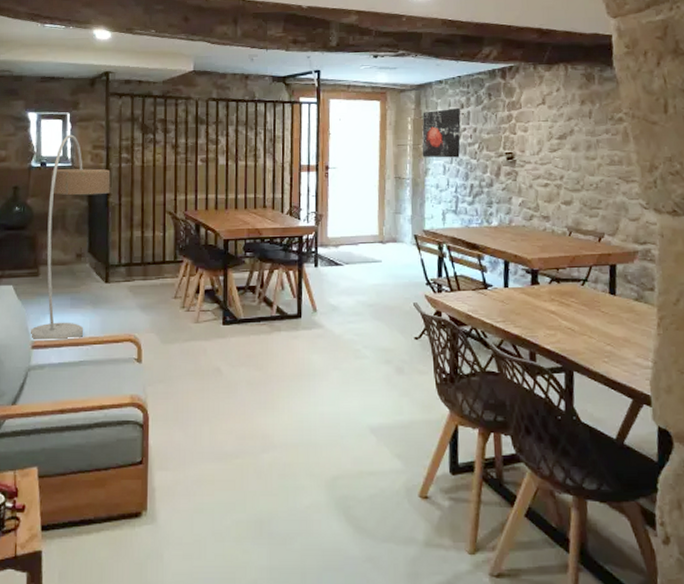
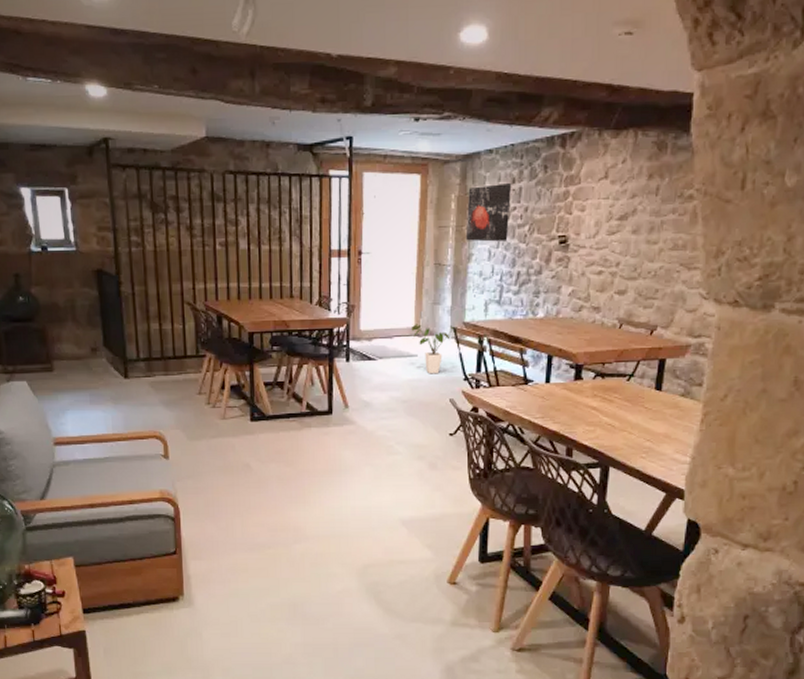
floor lamp: present [30,134,111,340] -> none [50,214,121,436]
house plant: none [375,232,417,279] -> present [411,324,456,374]

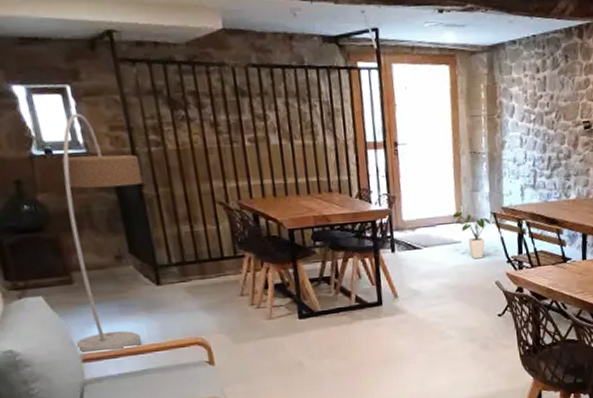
floor lamp: none [50,214,121,436] -> present [60,113,143,352]
wall art: present [465,182,512,242] -> none [496,72,537,130]

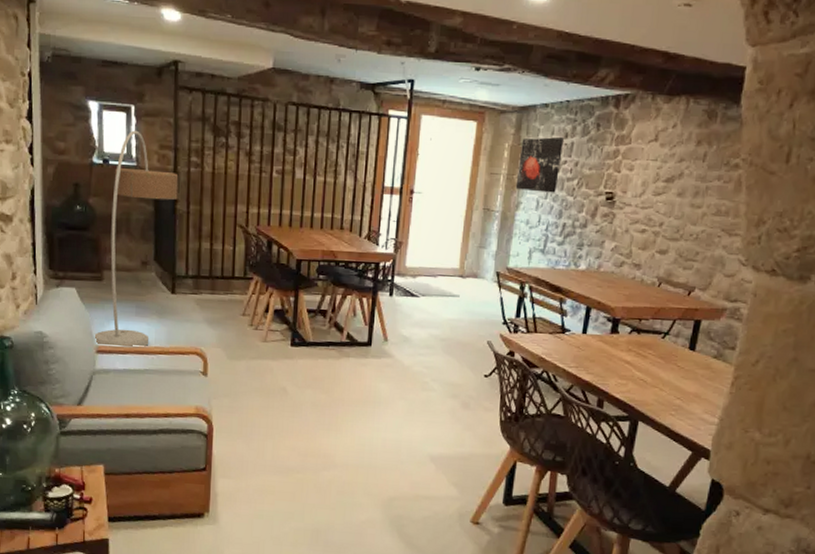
house plant: present [452,211,496,259] -> none [455,265,499,316]
wall art: none [496,72,537,130] -> present [515,136,565,193]

